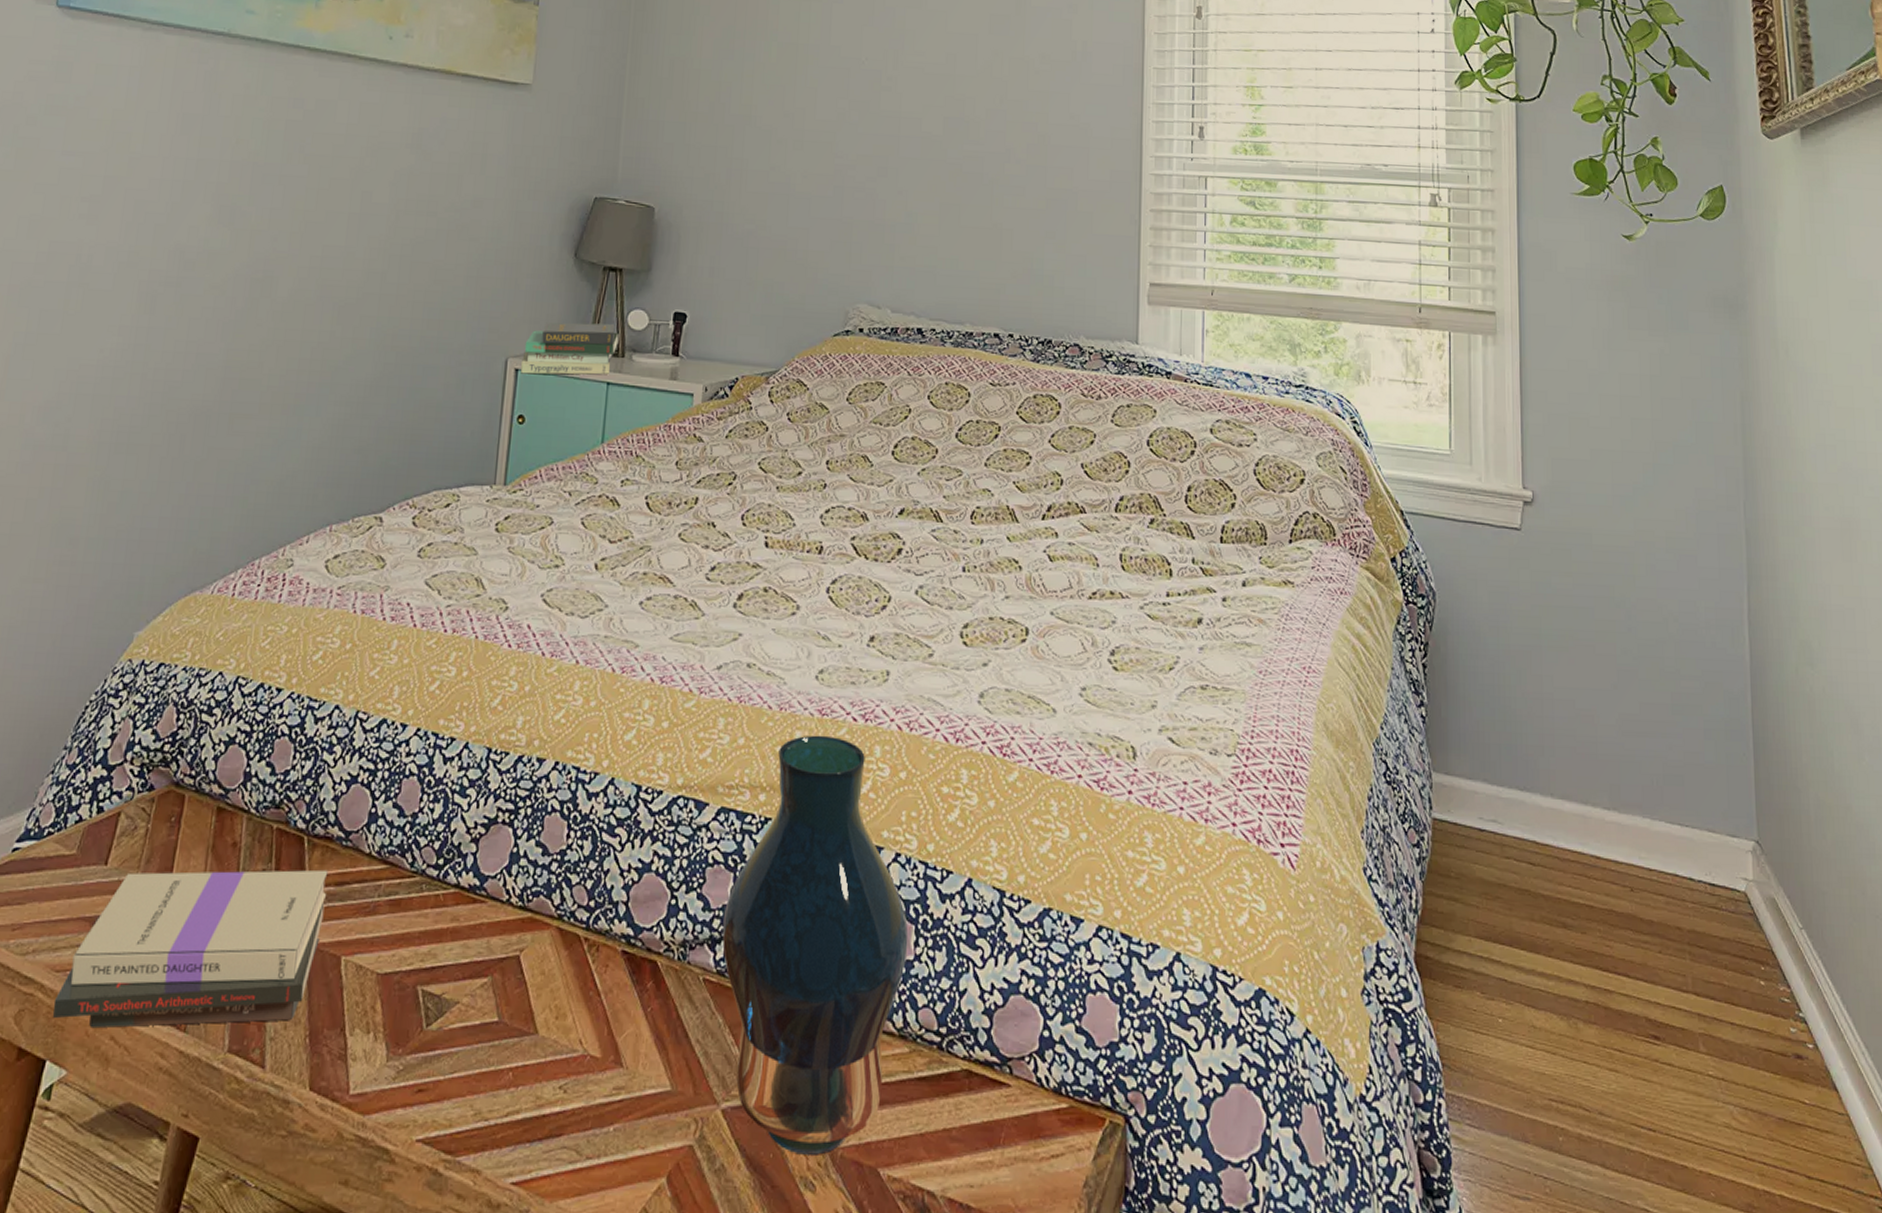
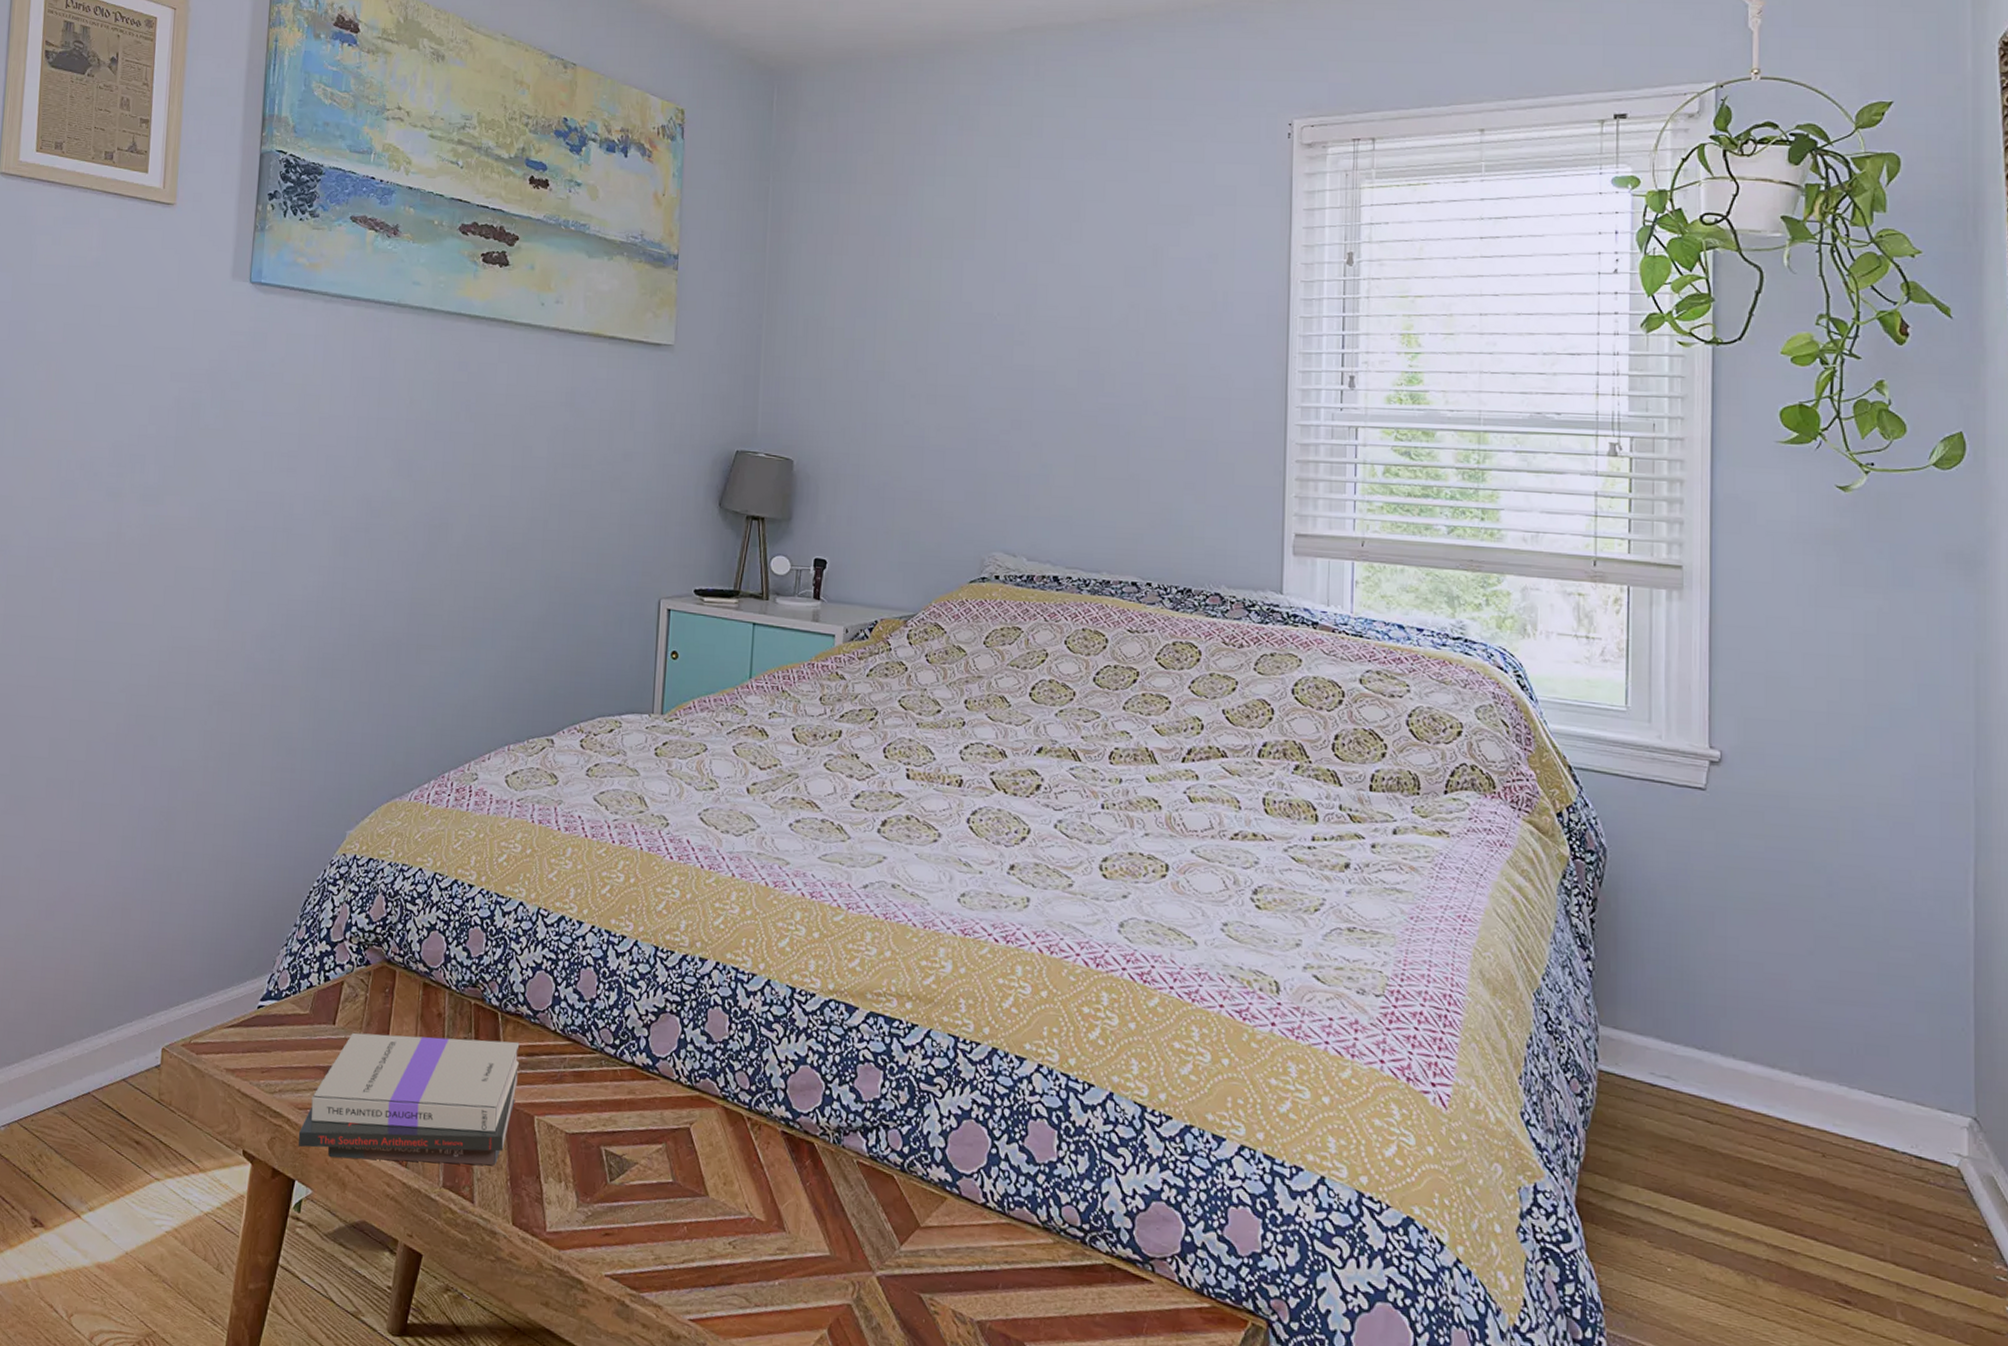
books: present [520,322,619,375] -> none [672,567,763,616]
vase: present [722,735,909,1155] -> none [873,952,1051,1325]

